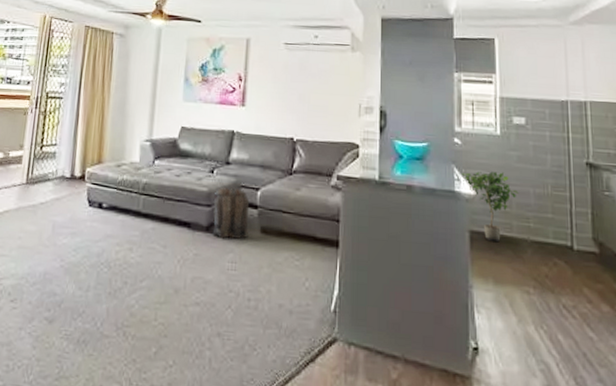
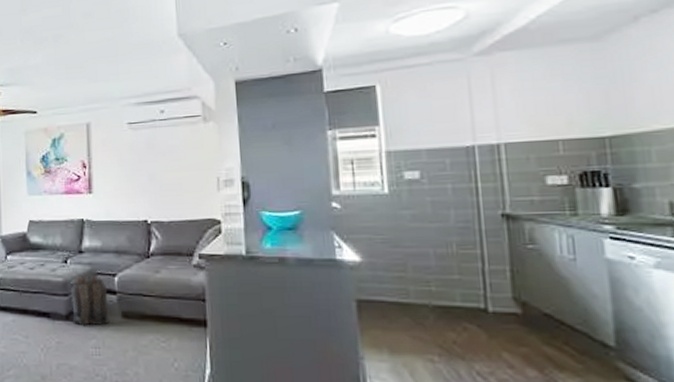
potted plant: present [460,171,519,243] -> none [341,234,416,310]

